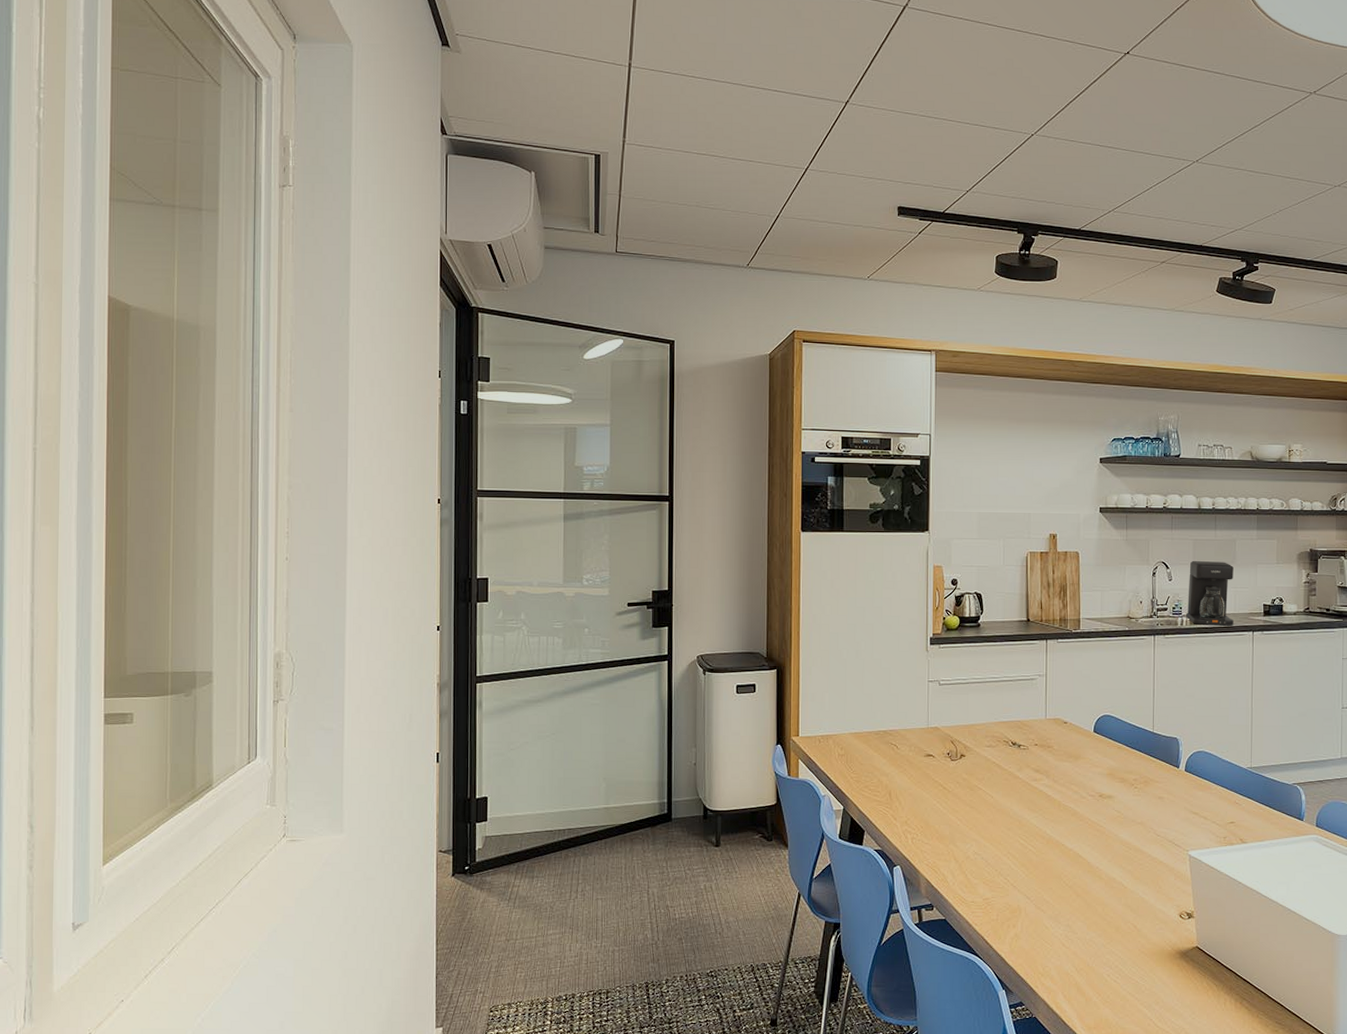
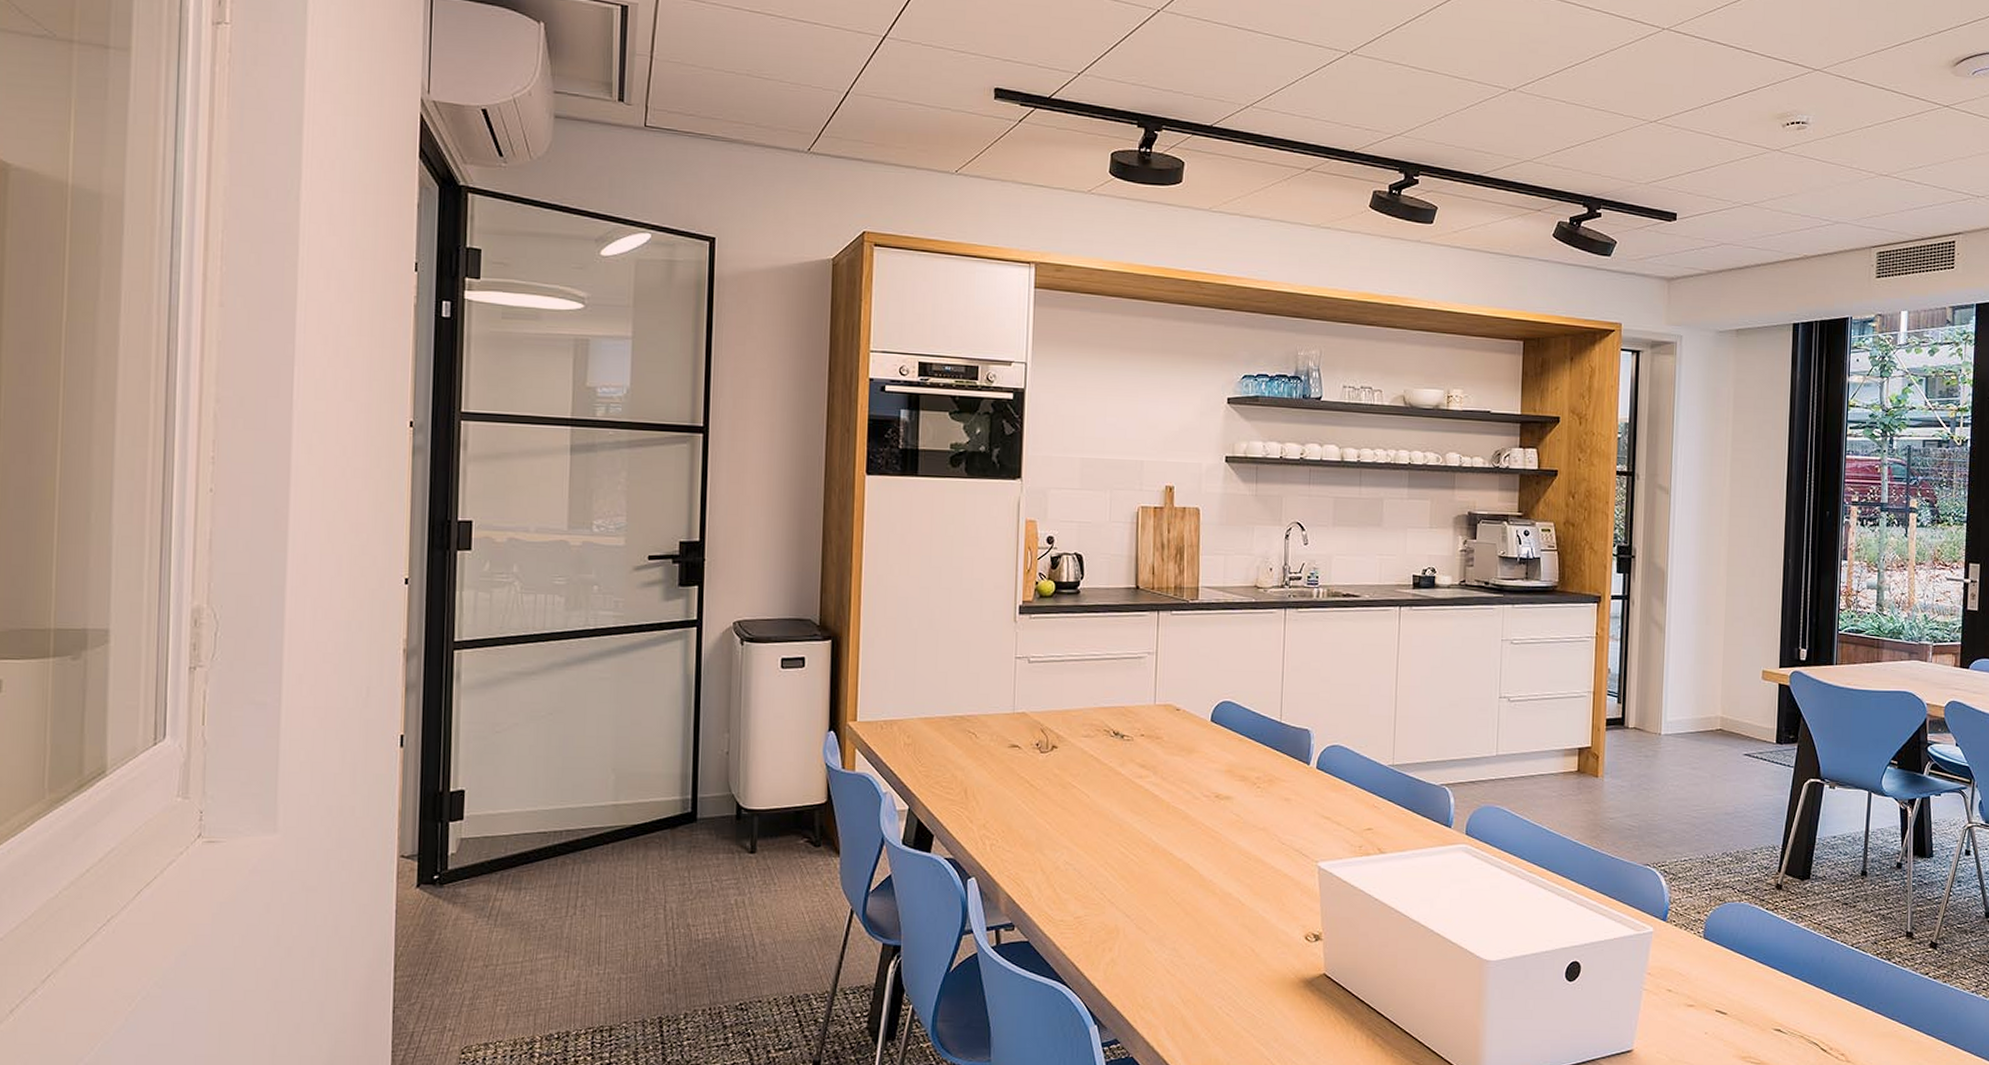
coffee maker: present [1186,560,1234,626] -> none [1323,521,1380,599]

